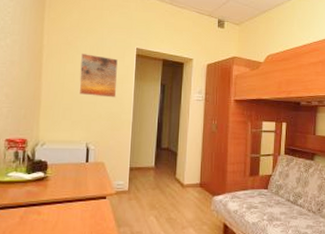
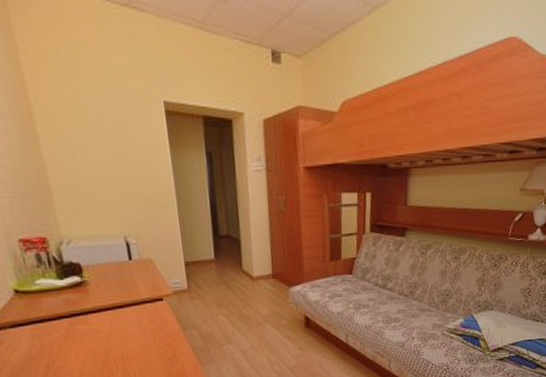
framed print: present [79,54,118,98] -> none [89,114,150,175]

